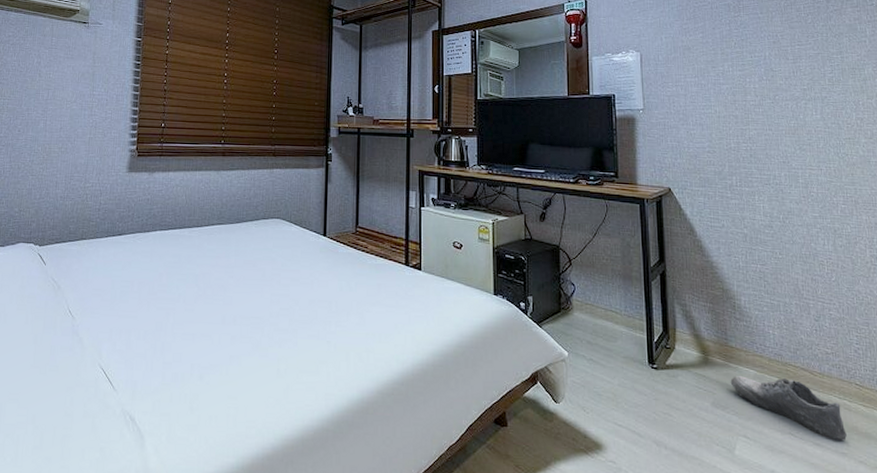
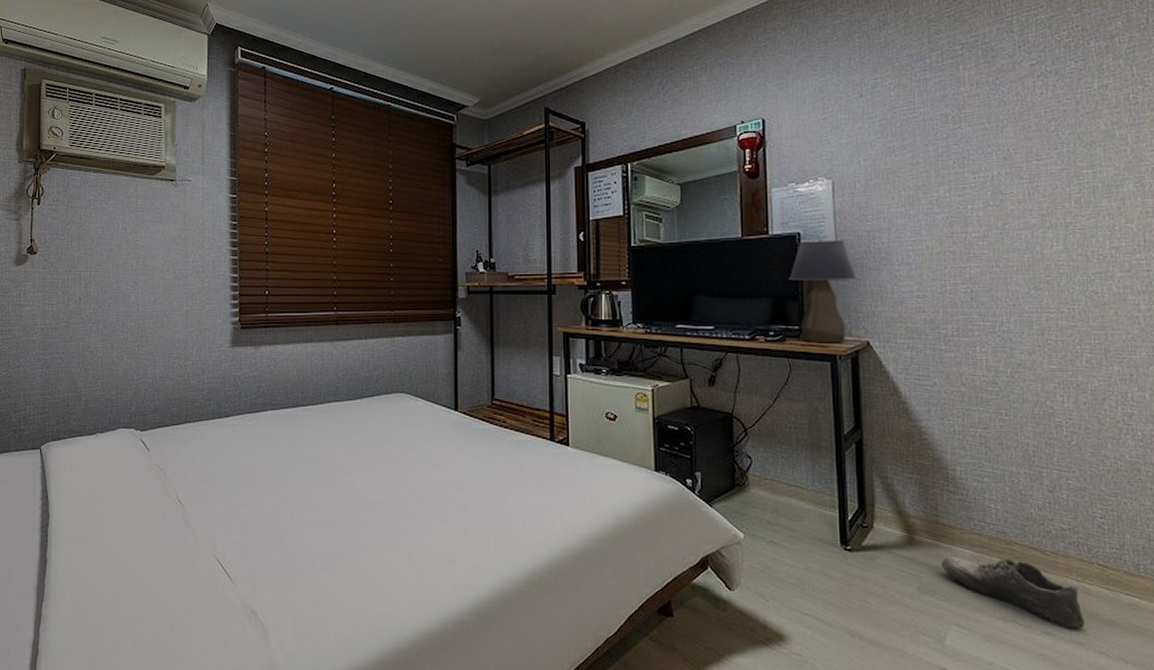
table lamp: none [606,100,660,189] -> present [789,238,857,343]

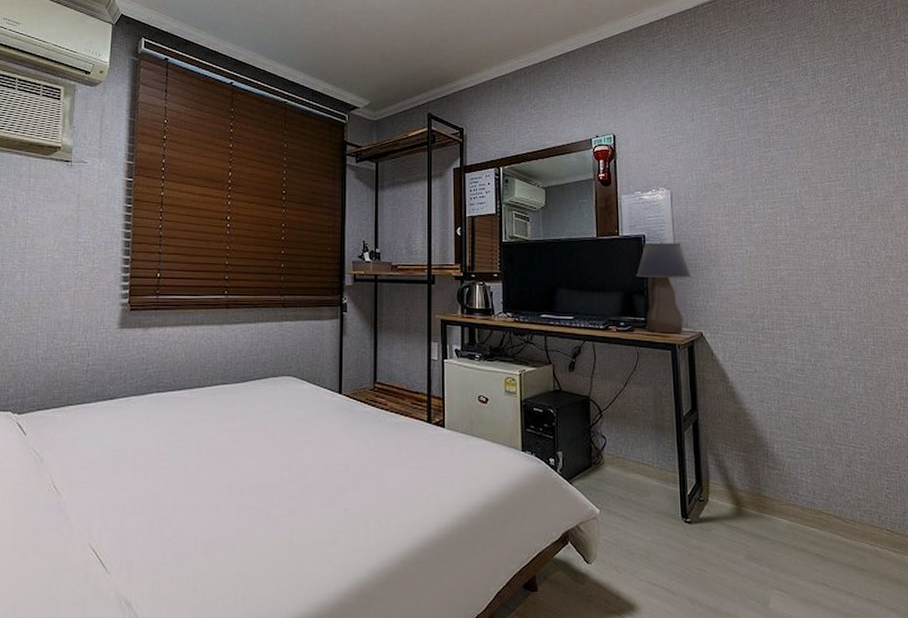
shoe: present [941,557,1085,630] -> none [764,526,878,589]

